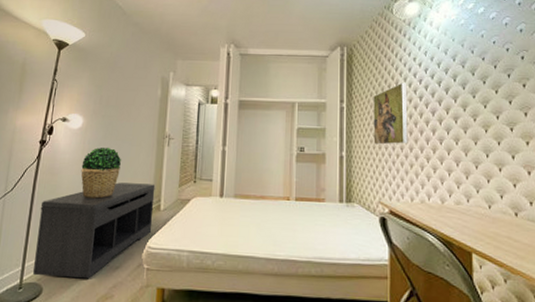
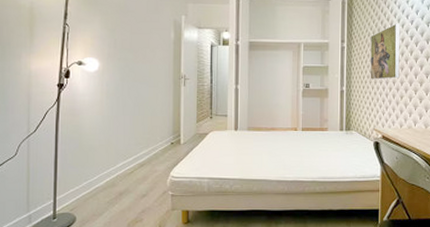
bench: present [33,182,156,279] -> none [65,121,175,207]
potted plant: present [81,147,122,199] -> none [102,88,141,136]

